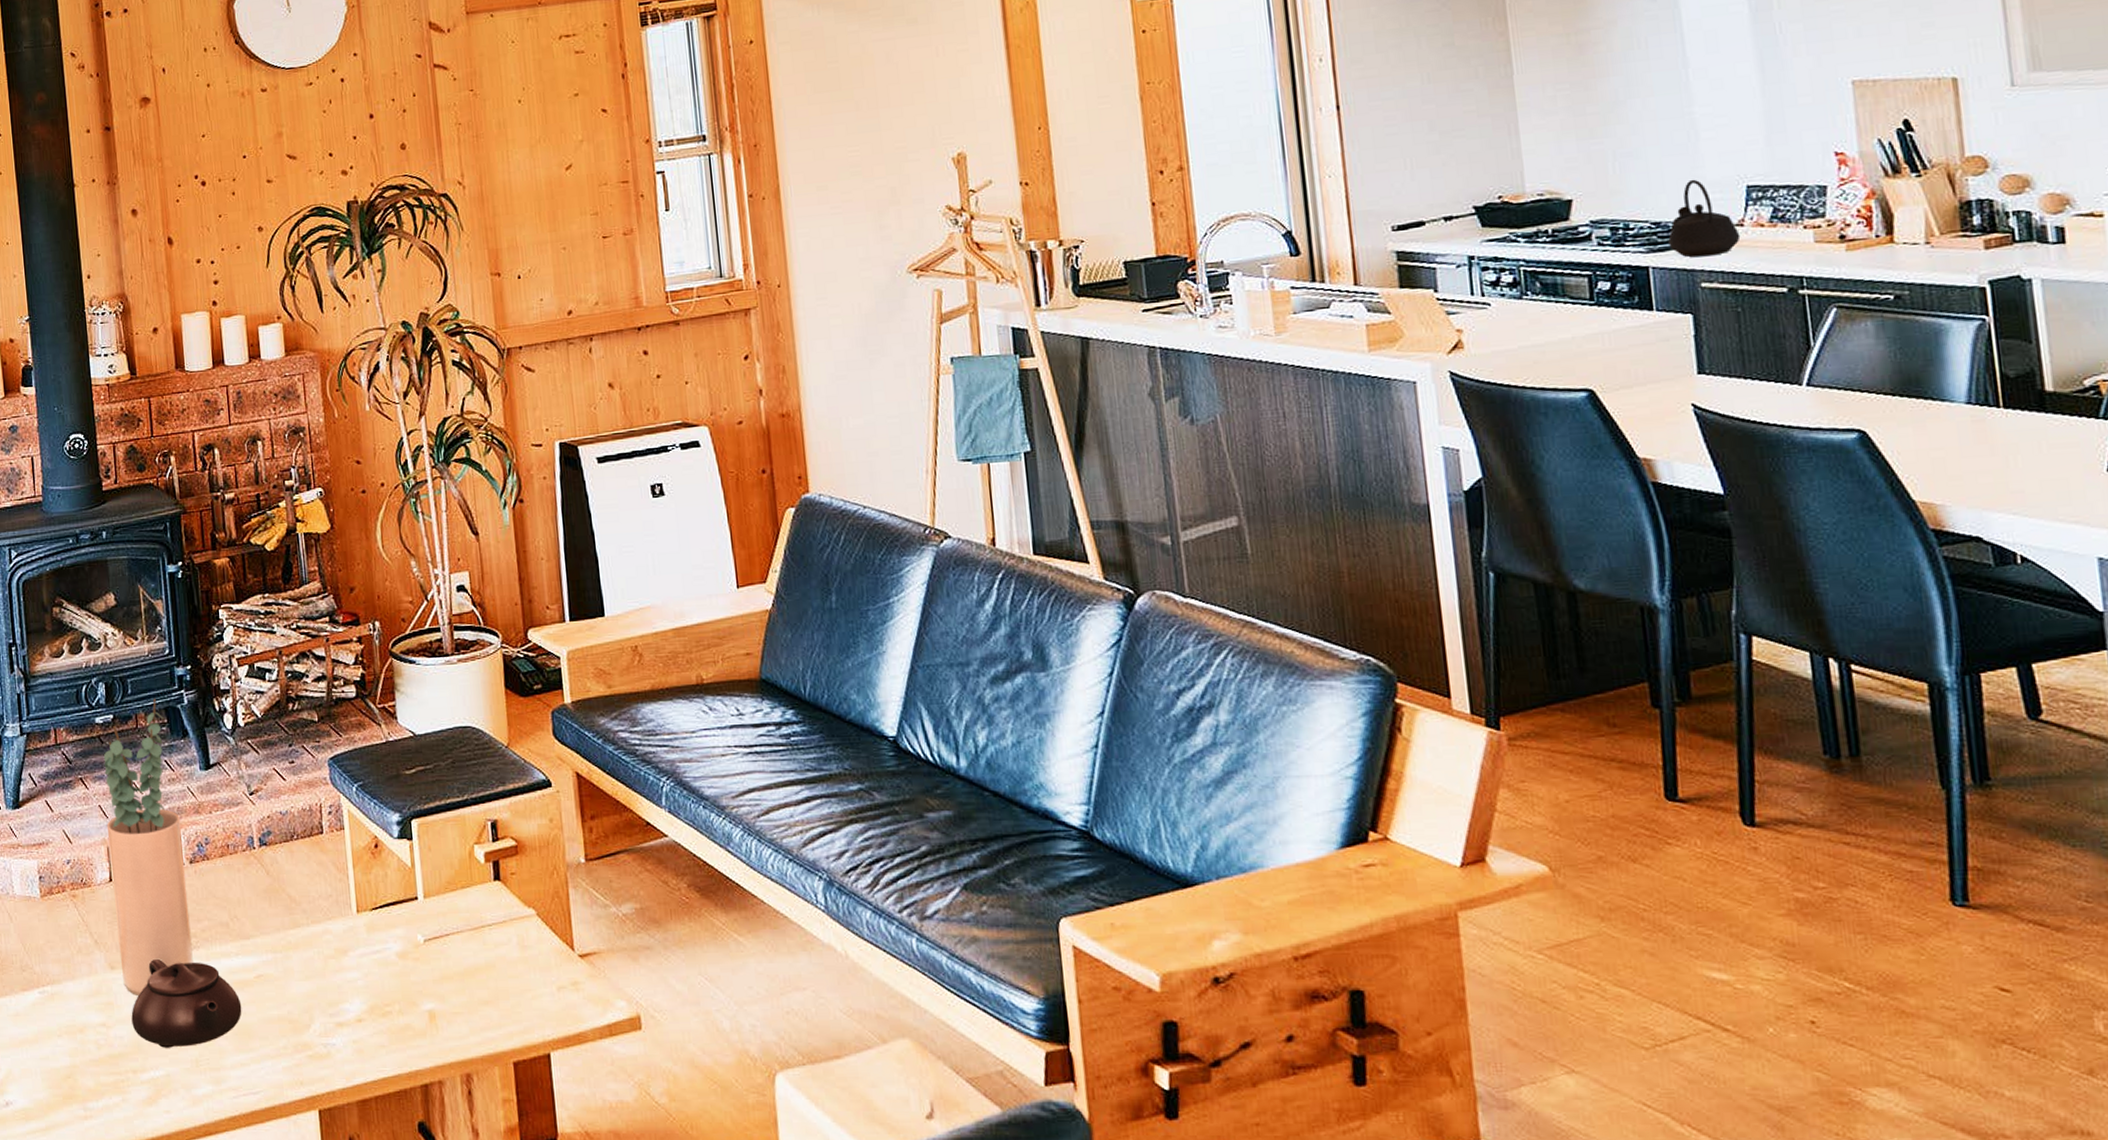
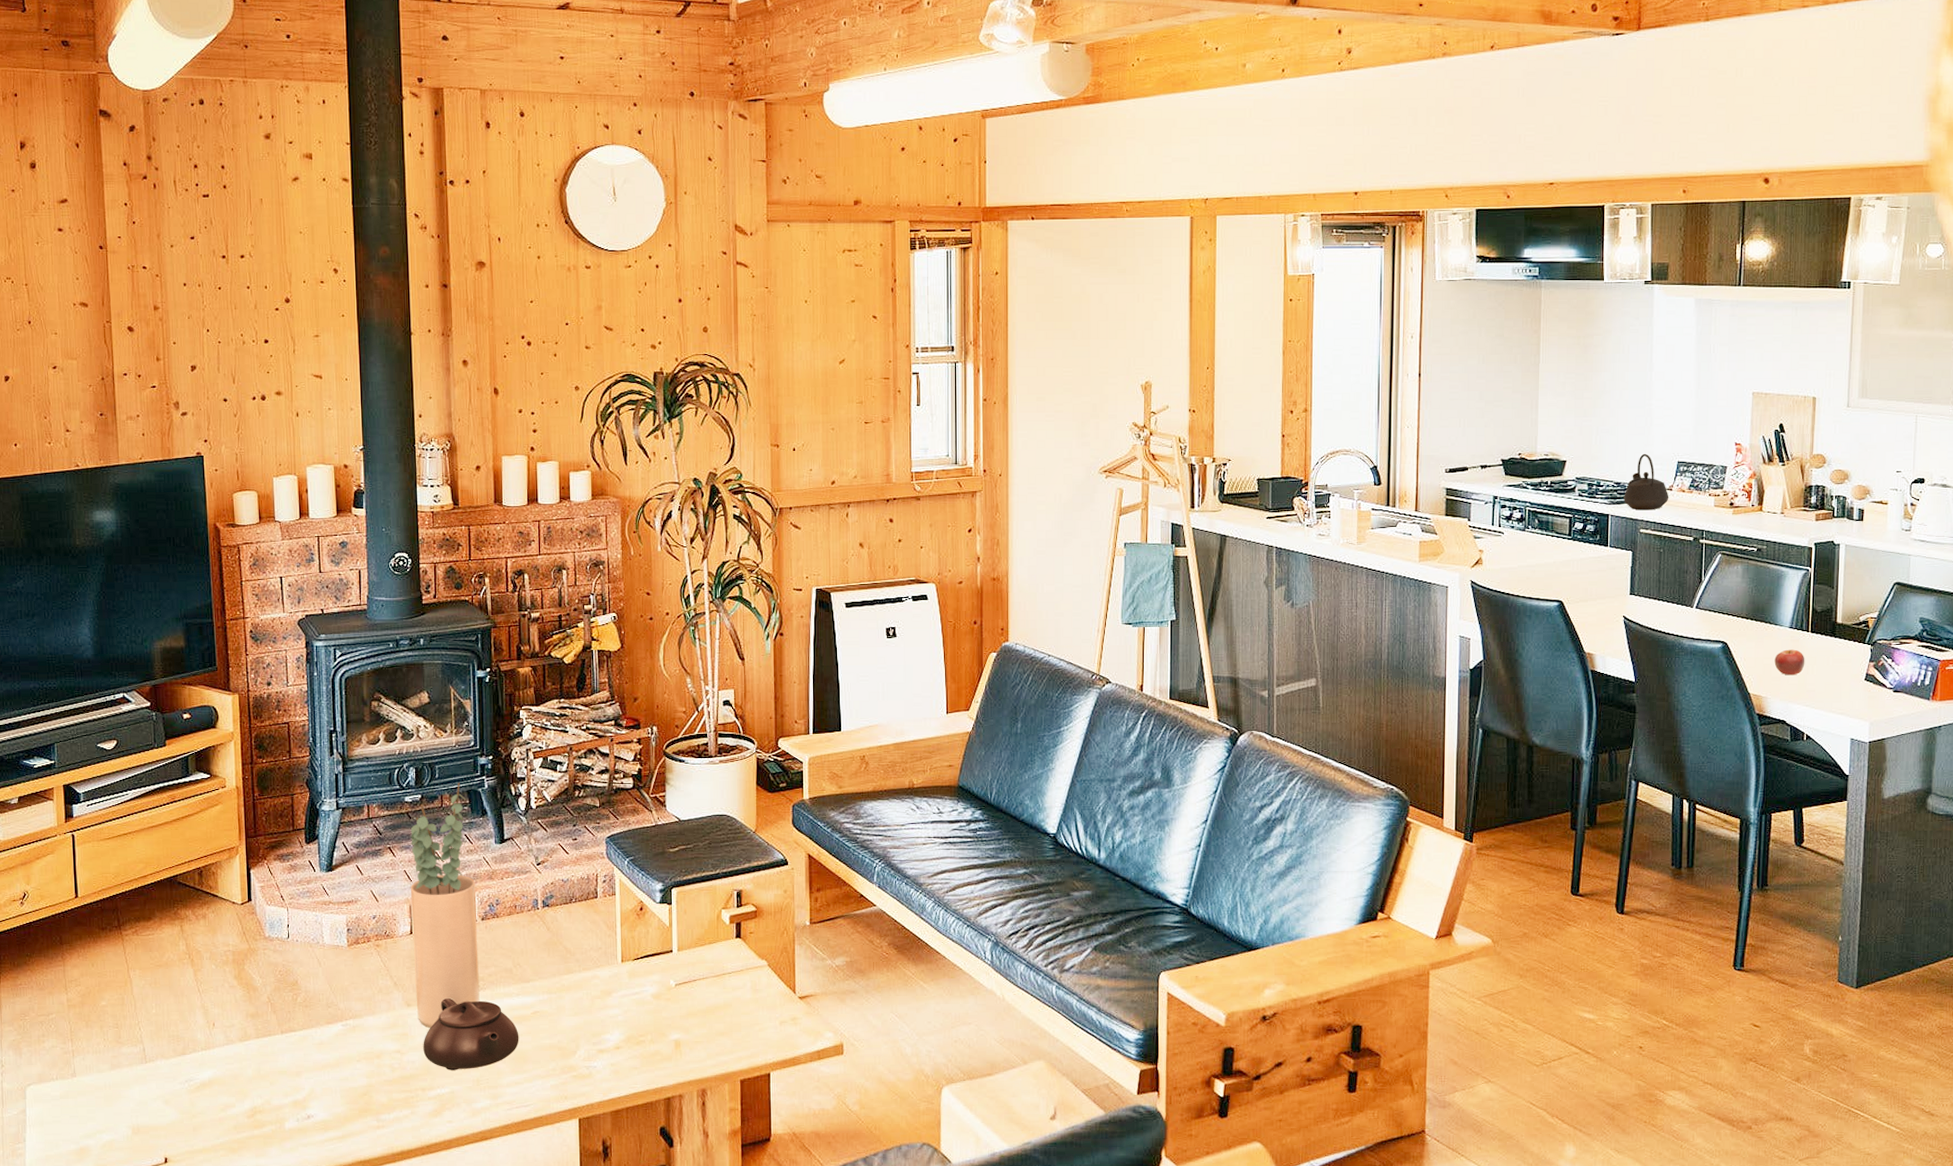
fruit: none [1948,433,2002,472] -> present [1774,649,1805,676]

